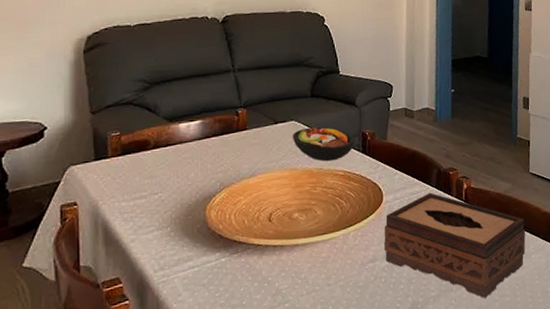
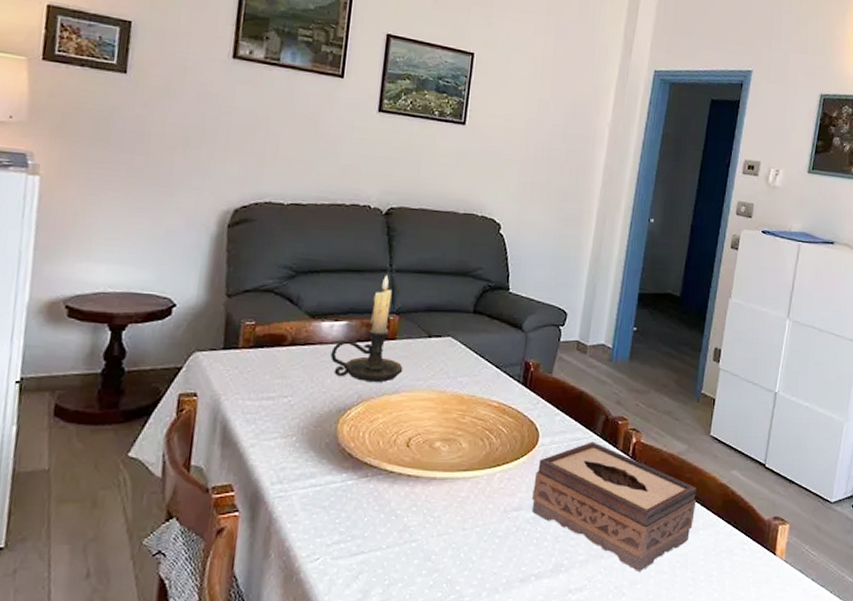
candle holder: none [191,74,257,170] -> present [330,274,403,382]
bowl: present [292,127,355,162] -> none [445,347,516,389]

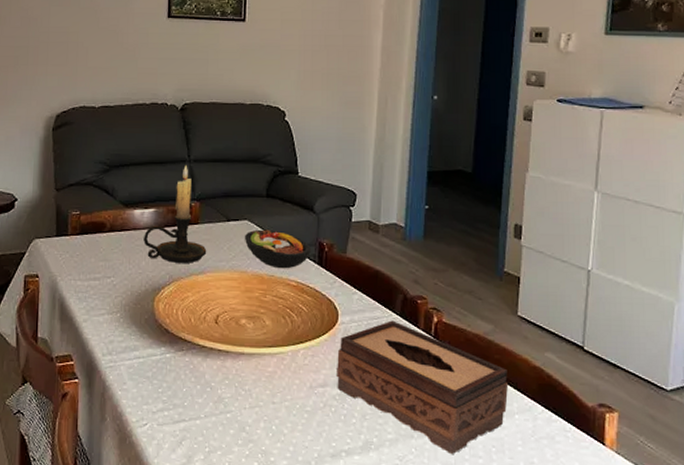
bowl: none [445,347,516,389] -> present [244,229,311,269]

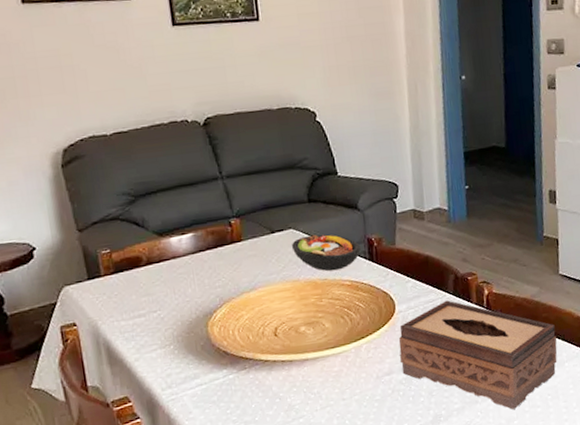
candle holder: present [144,164,207,263] -> none [185,182,255,285]

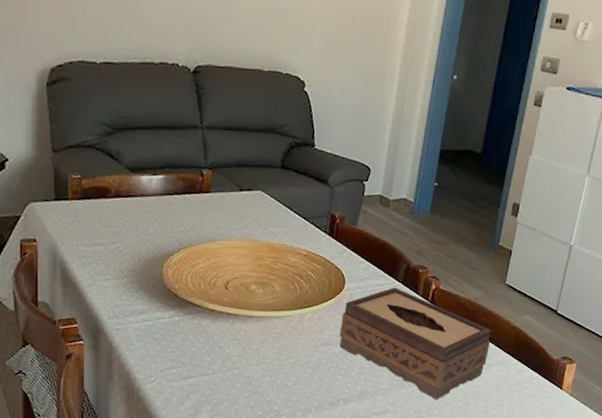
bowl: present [291,234,361,271] -> none [257,200,323,239]

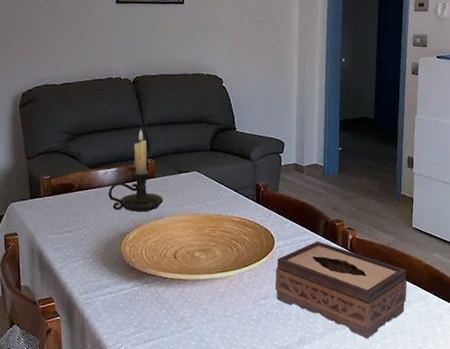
candle holder: none [152,131,218,231] -> present [108,128,163,212]

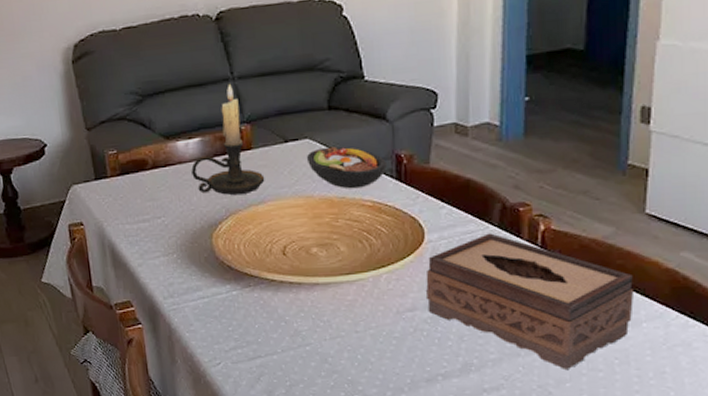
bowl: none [194,177,250,209] -> present [306,146,387,189]

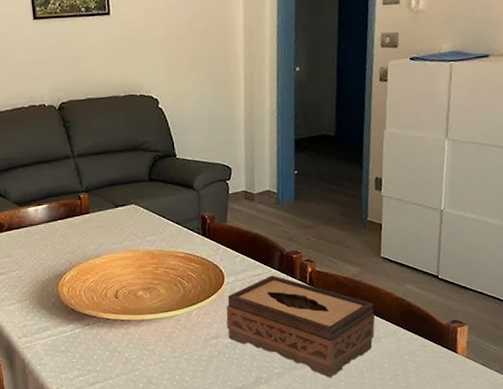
candle holder: present [191,83,265,195] -> none [40,160,100,251]
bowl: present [306,146,387,189] -> none [132,210,195,244]

